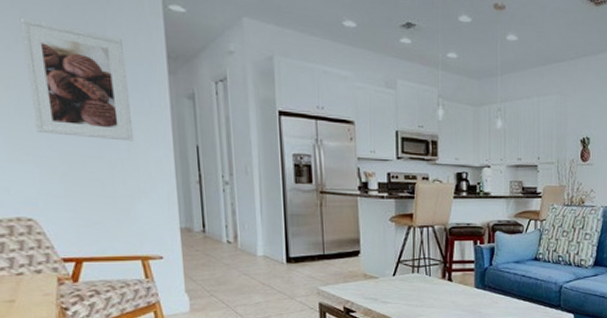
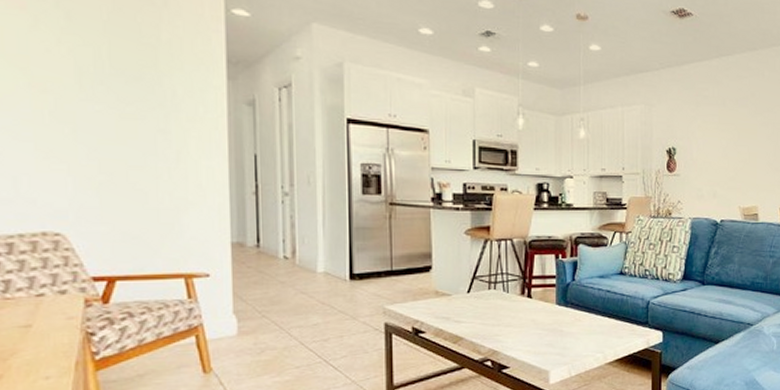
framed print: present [19,17,134,141] -> none [64,18,185,150]

